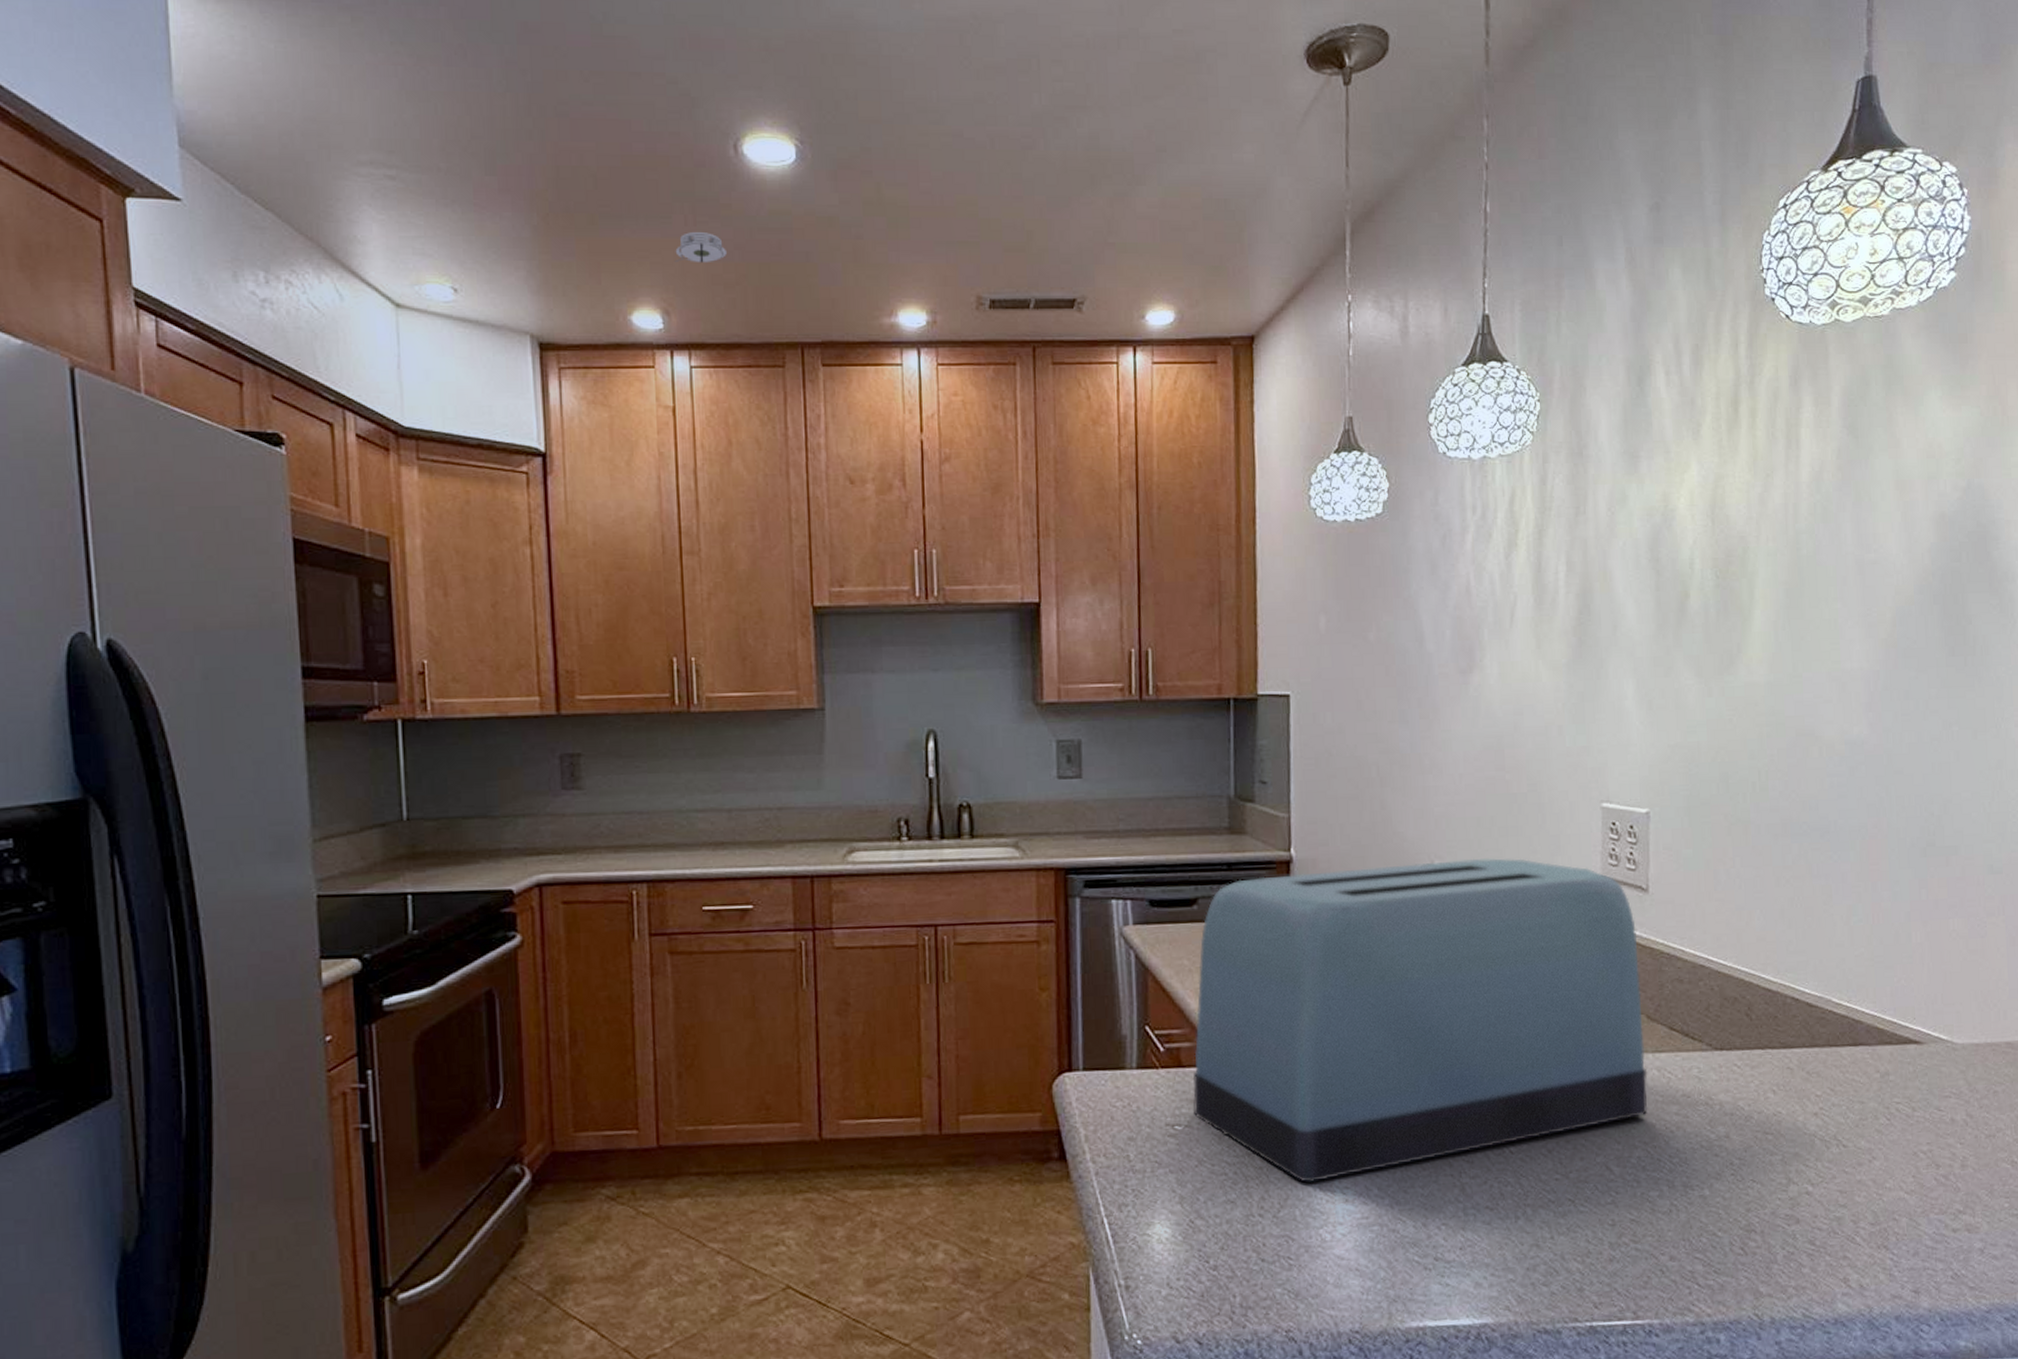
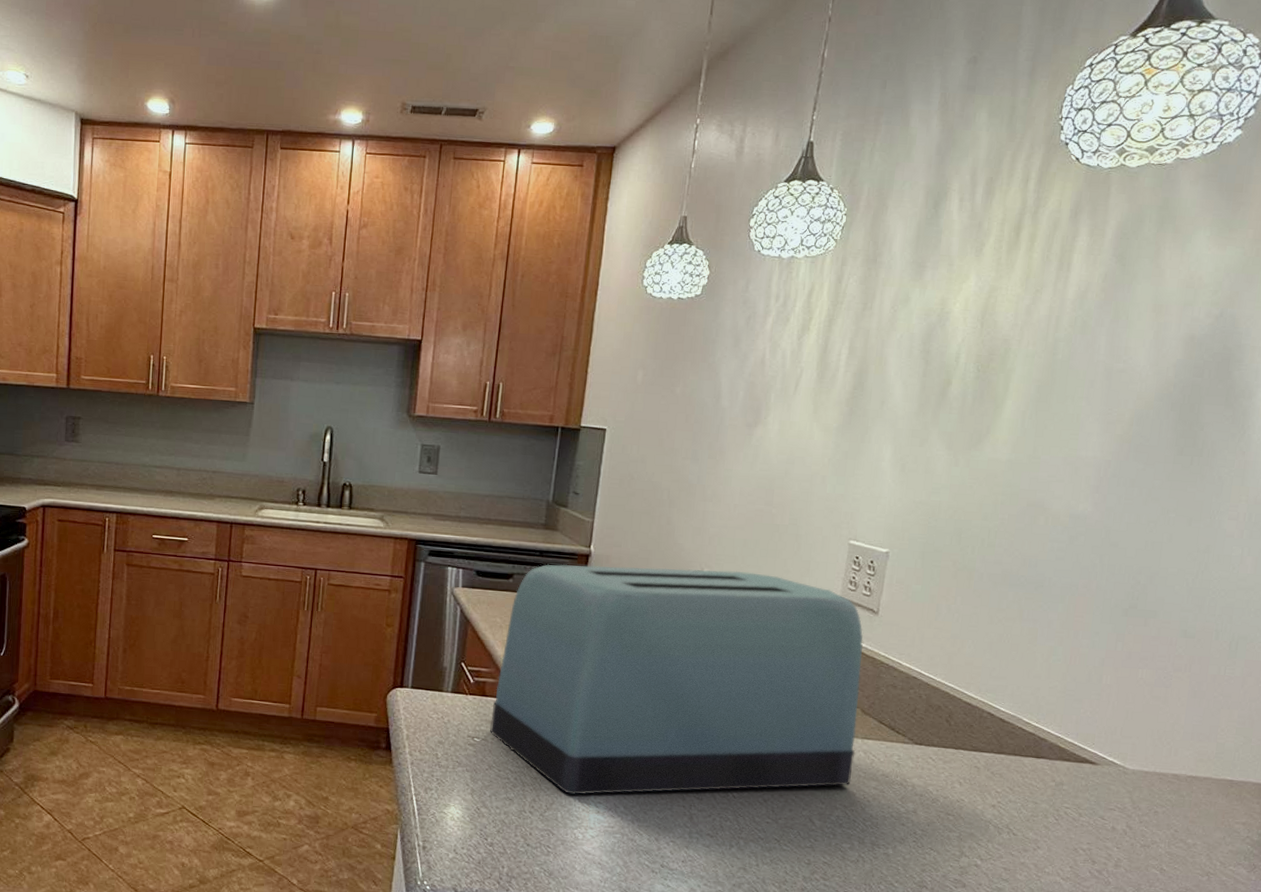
smoke detector: present [674,232,727,263] -> none [182,42,220,66]

